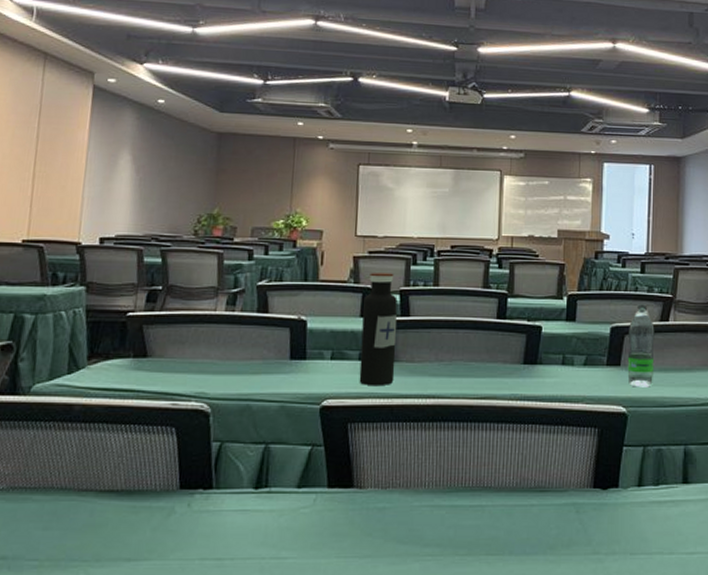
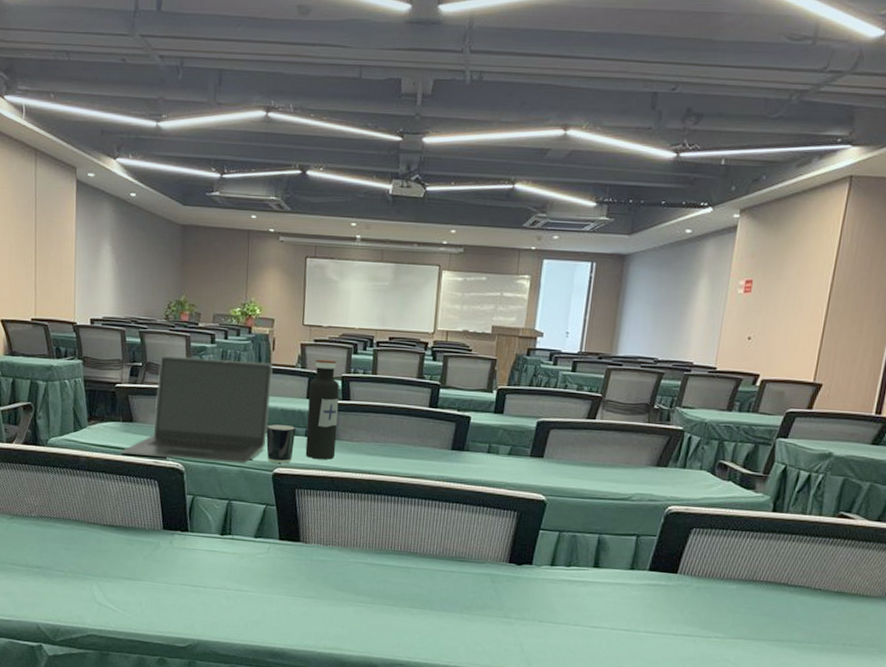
laptop: none [128,277,322,398] -> present [121,356,274,464]
mug: none [312,349,347,394] -> present [266,424,295,464]
bottle: present [627,304,655,388] -> none [549,401,581,480]

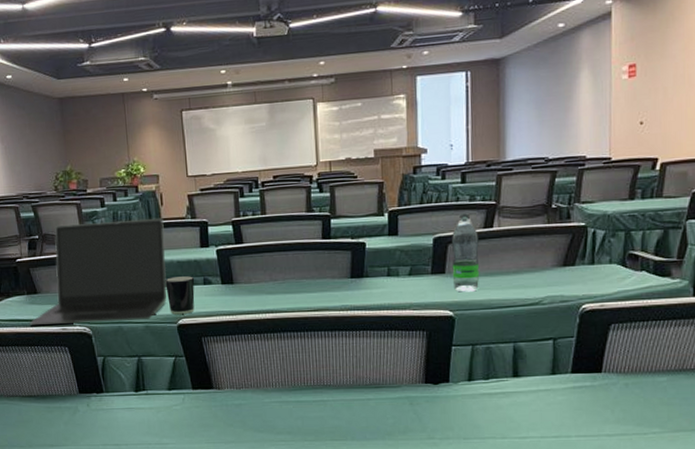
water bottle: present [305,359,339,460] -> none [201,206,236,305]
bottle: none [549,401,581,480] -> present [452,213,480,292]

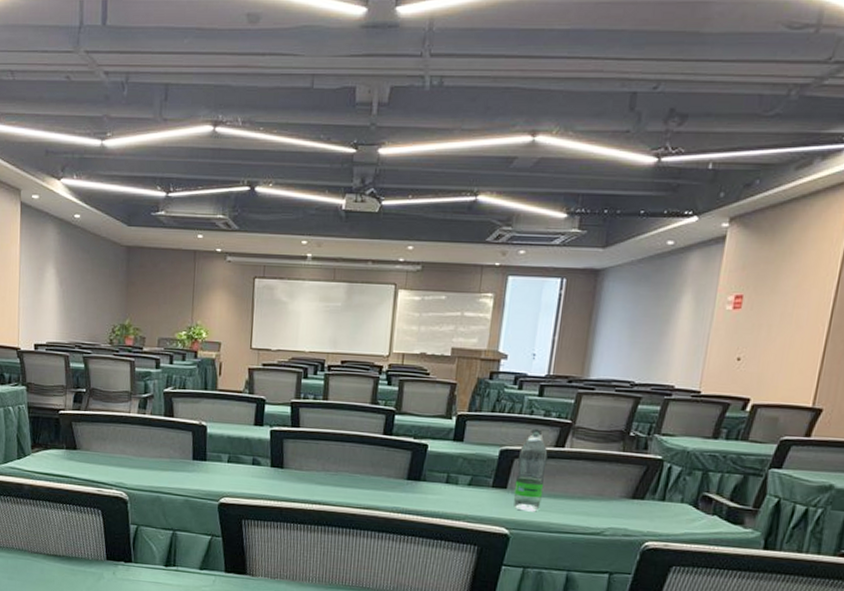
laptop: present [29,219,168,325] -> none [64,381,220,493]
mug: present [165,276,195,314] -> none [212,452,242,493]

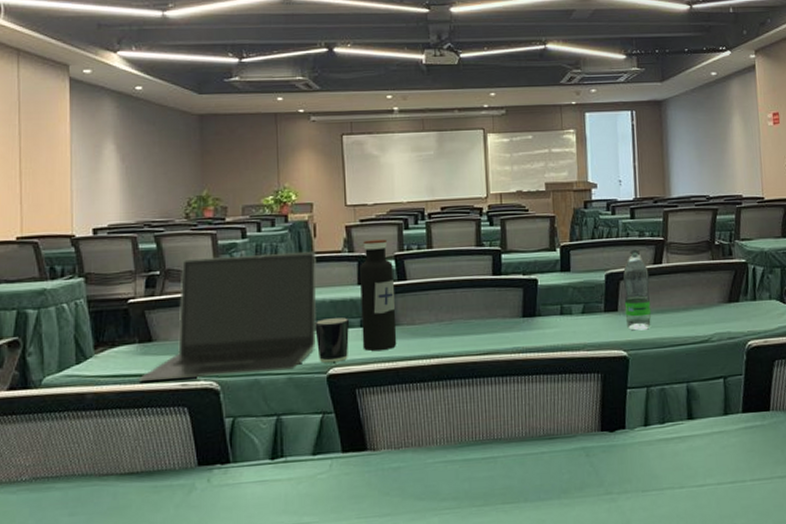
laptop: none [64,381,220,493] -> present [138,252,317,381]
mug: none [212,452,242,493] -> present [315,317,349,363]
water bottle: none [252,384,289,489] -> present [360,239,397,351]

